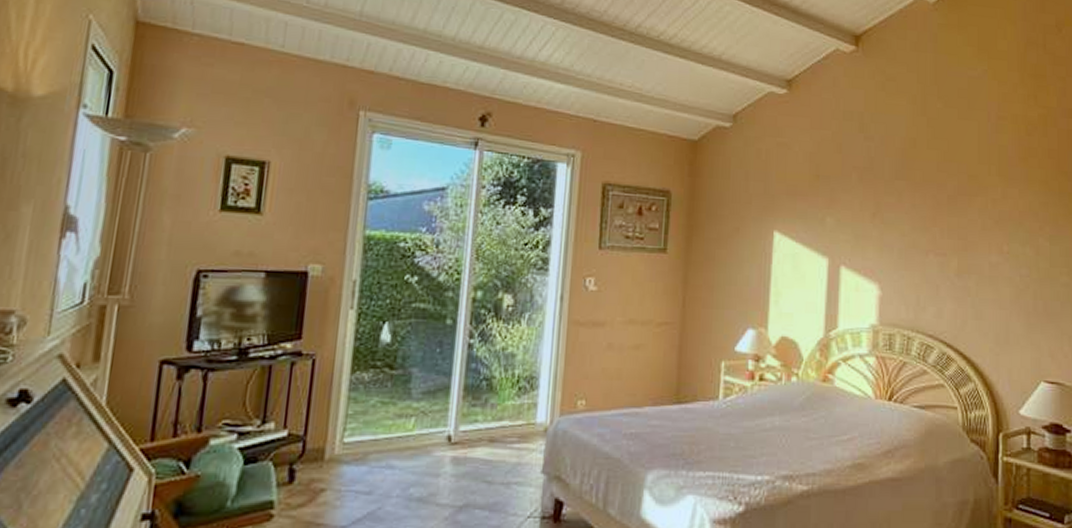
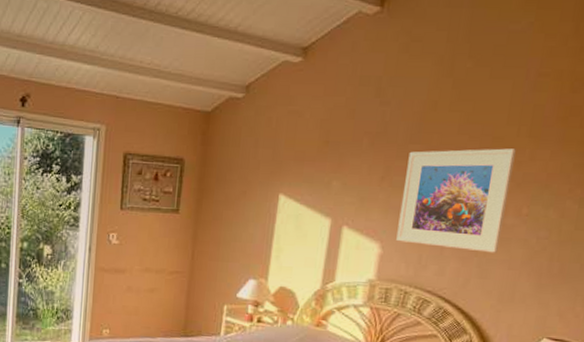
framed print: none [894,186,990,292] -> present [396,148,516,253]

